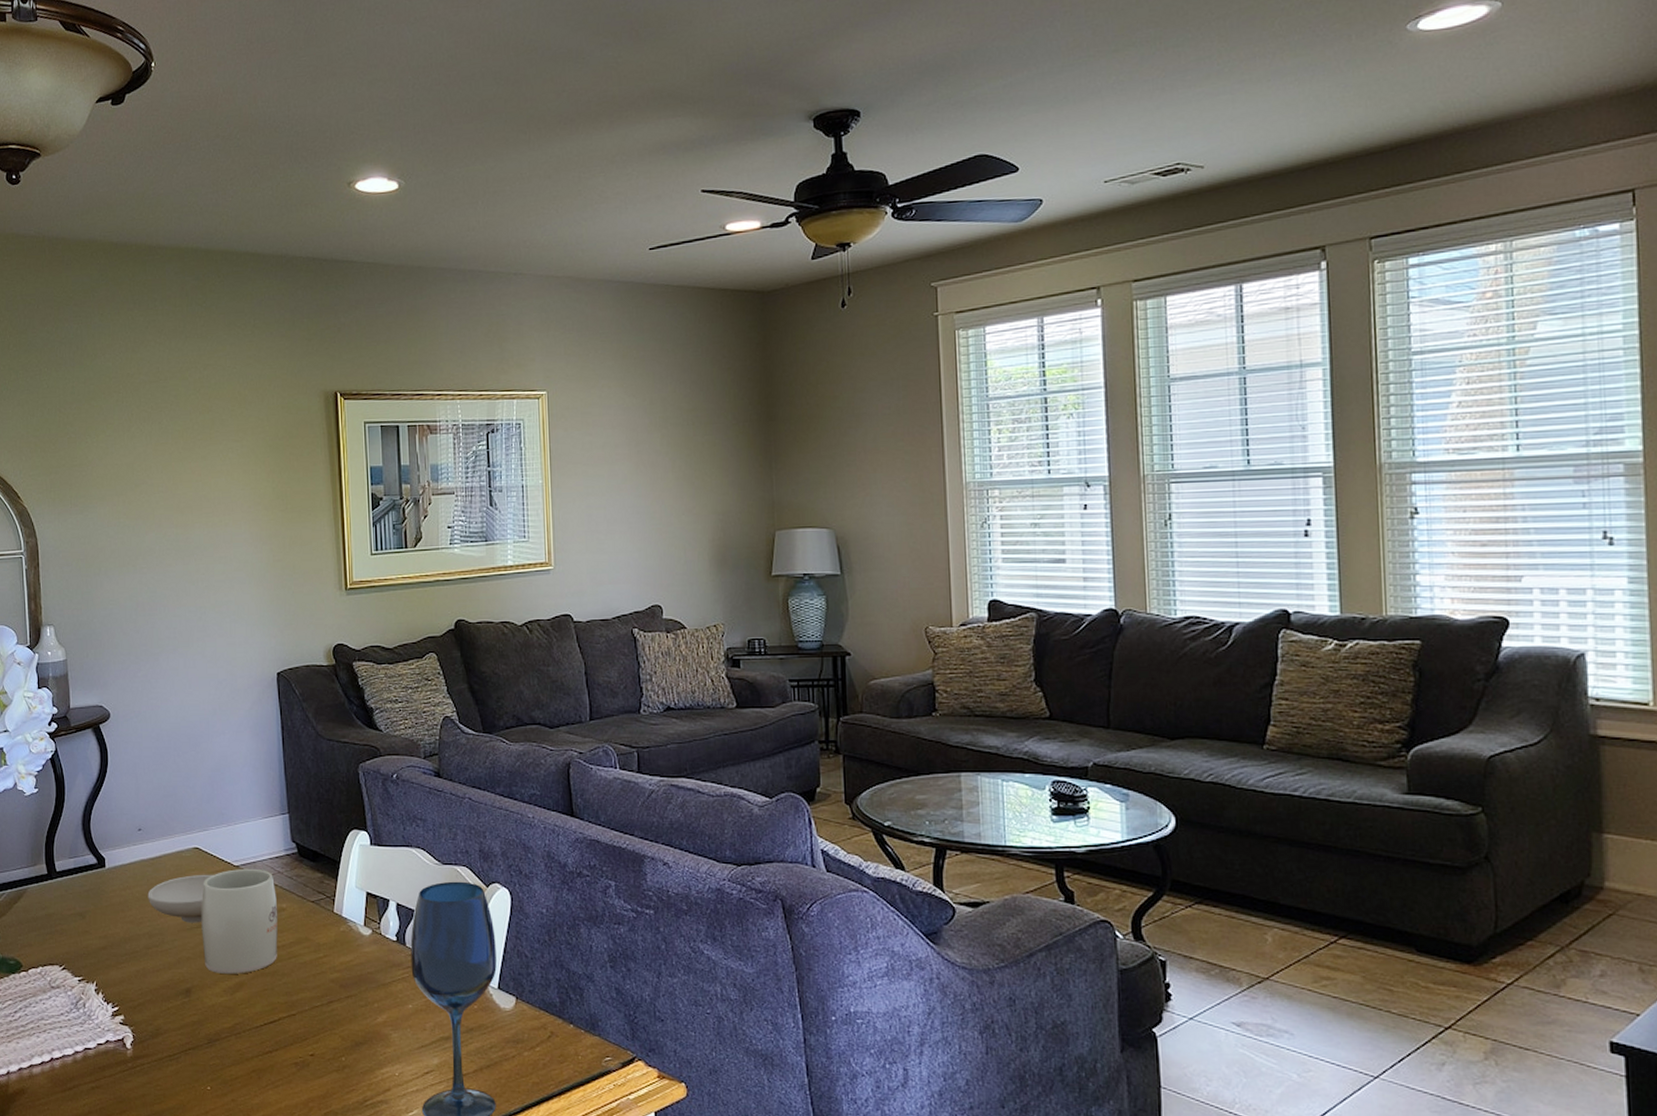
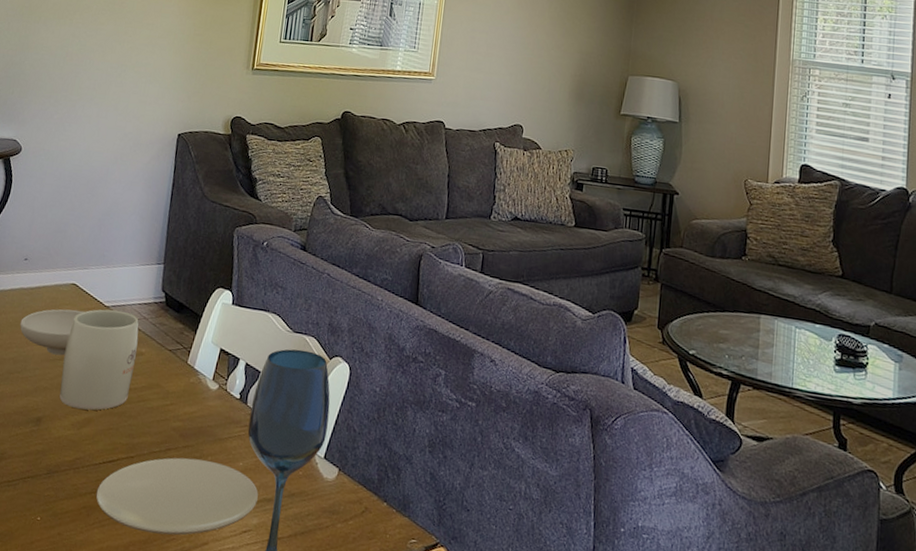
plate: none [263,1007,434,1088] -> present [96,457,259,536]

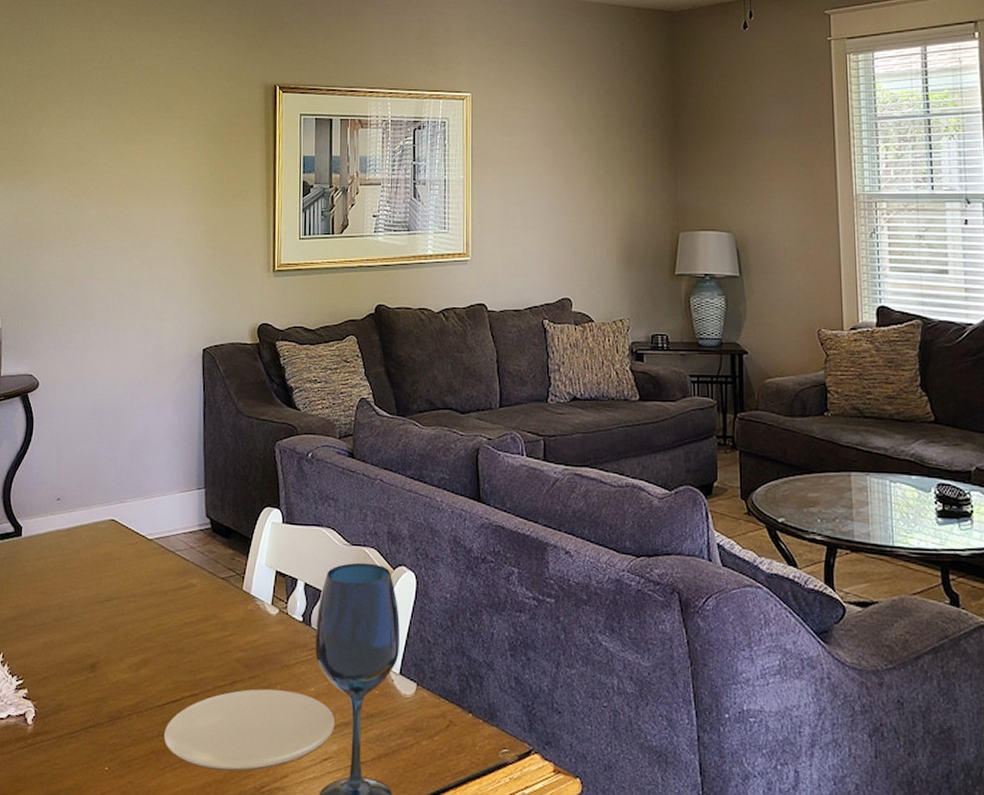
bowl: present [20,309,85,356] -> none [61,546,128,596]
mug: present [59,309,139,411] -> none [111,542,189,650]

